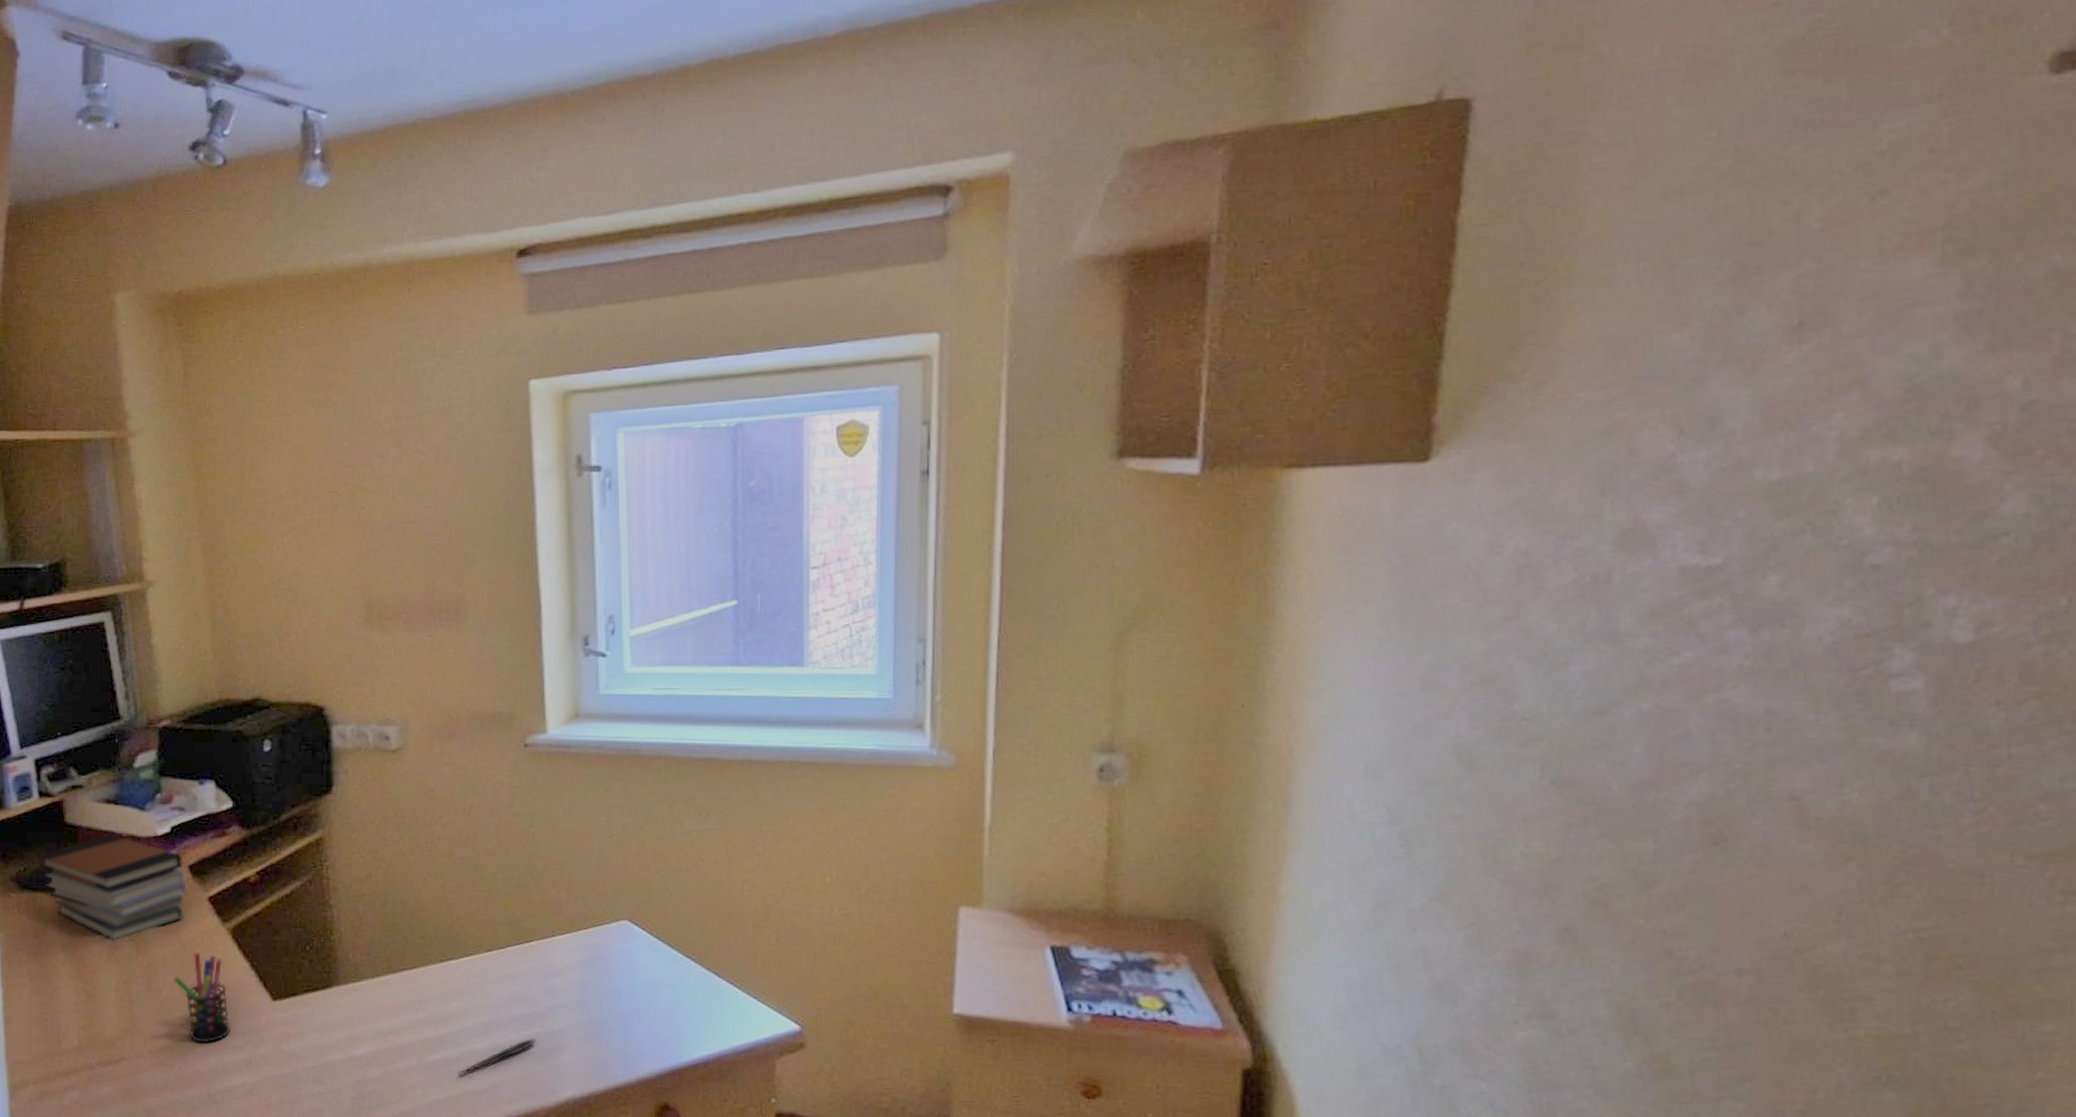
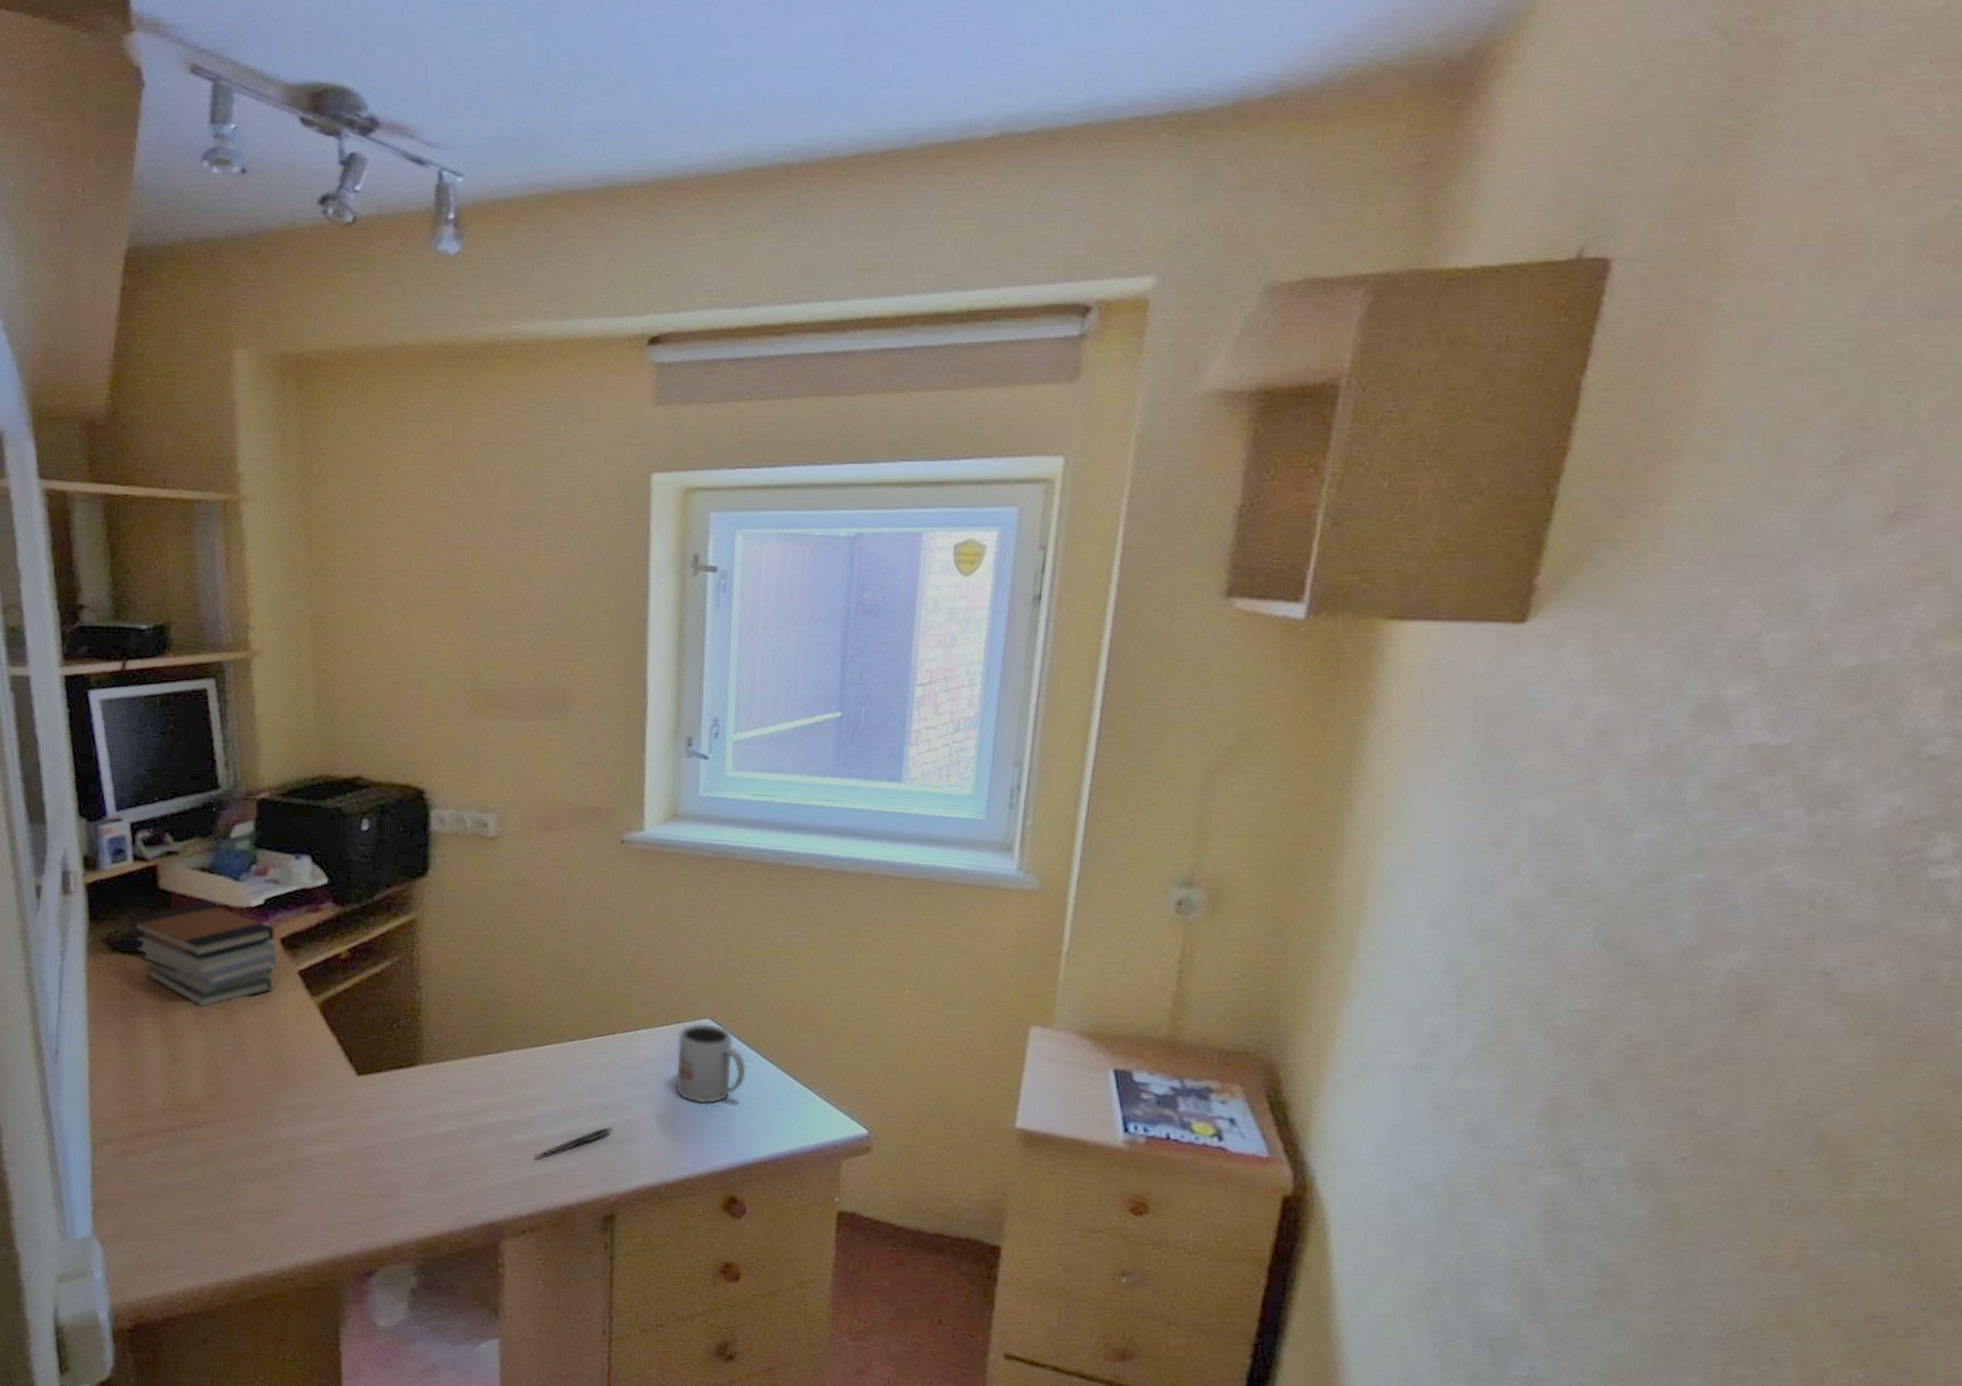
pen holder: present [174,953,230,1044] -> none [260,1024,314,1113]
mug: none [597,925,669,1009] -> present [676,1023,747,1104]

